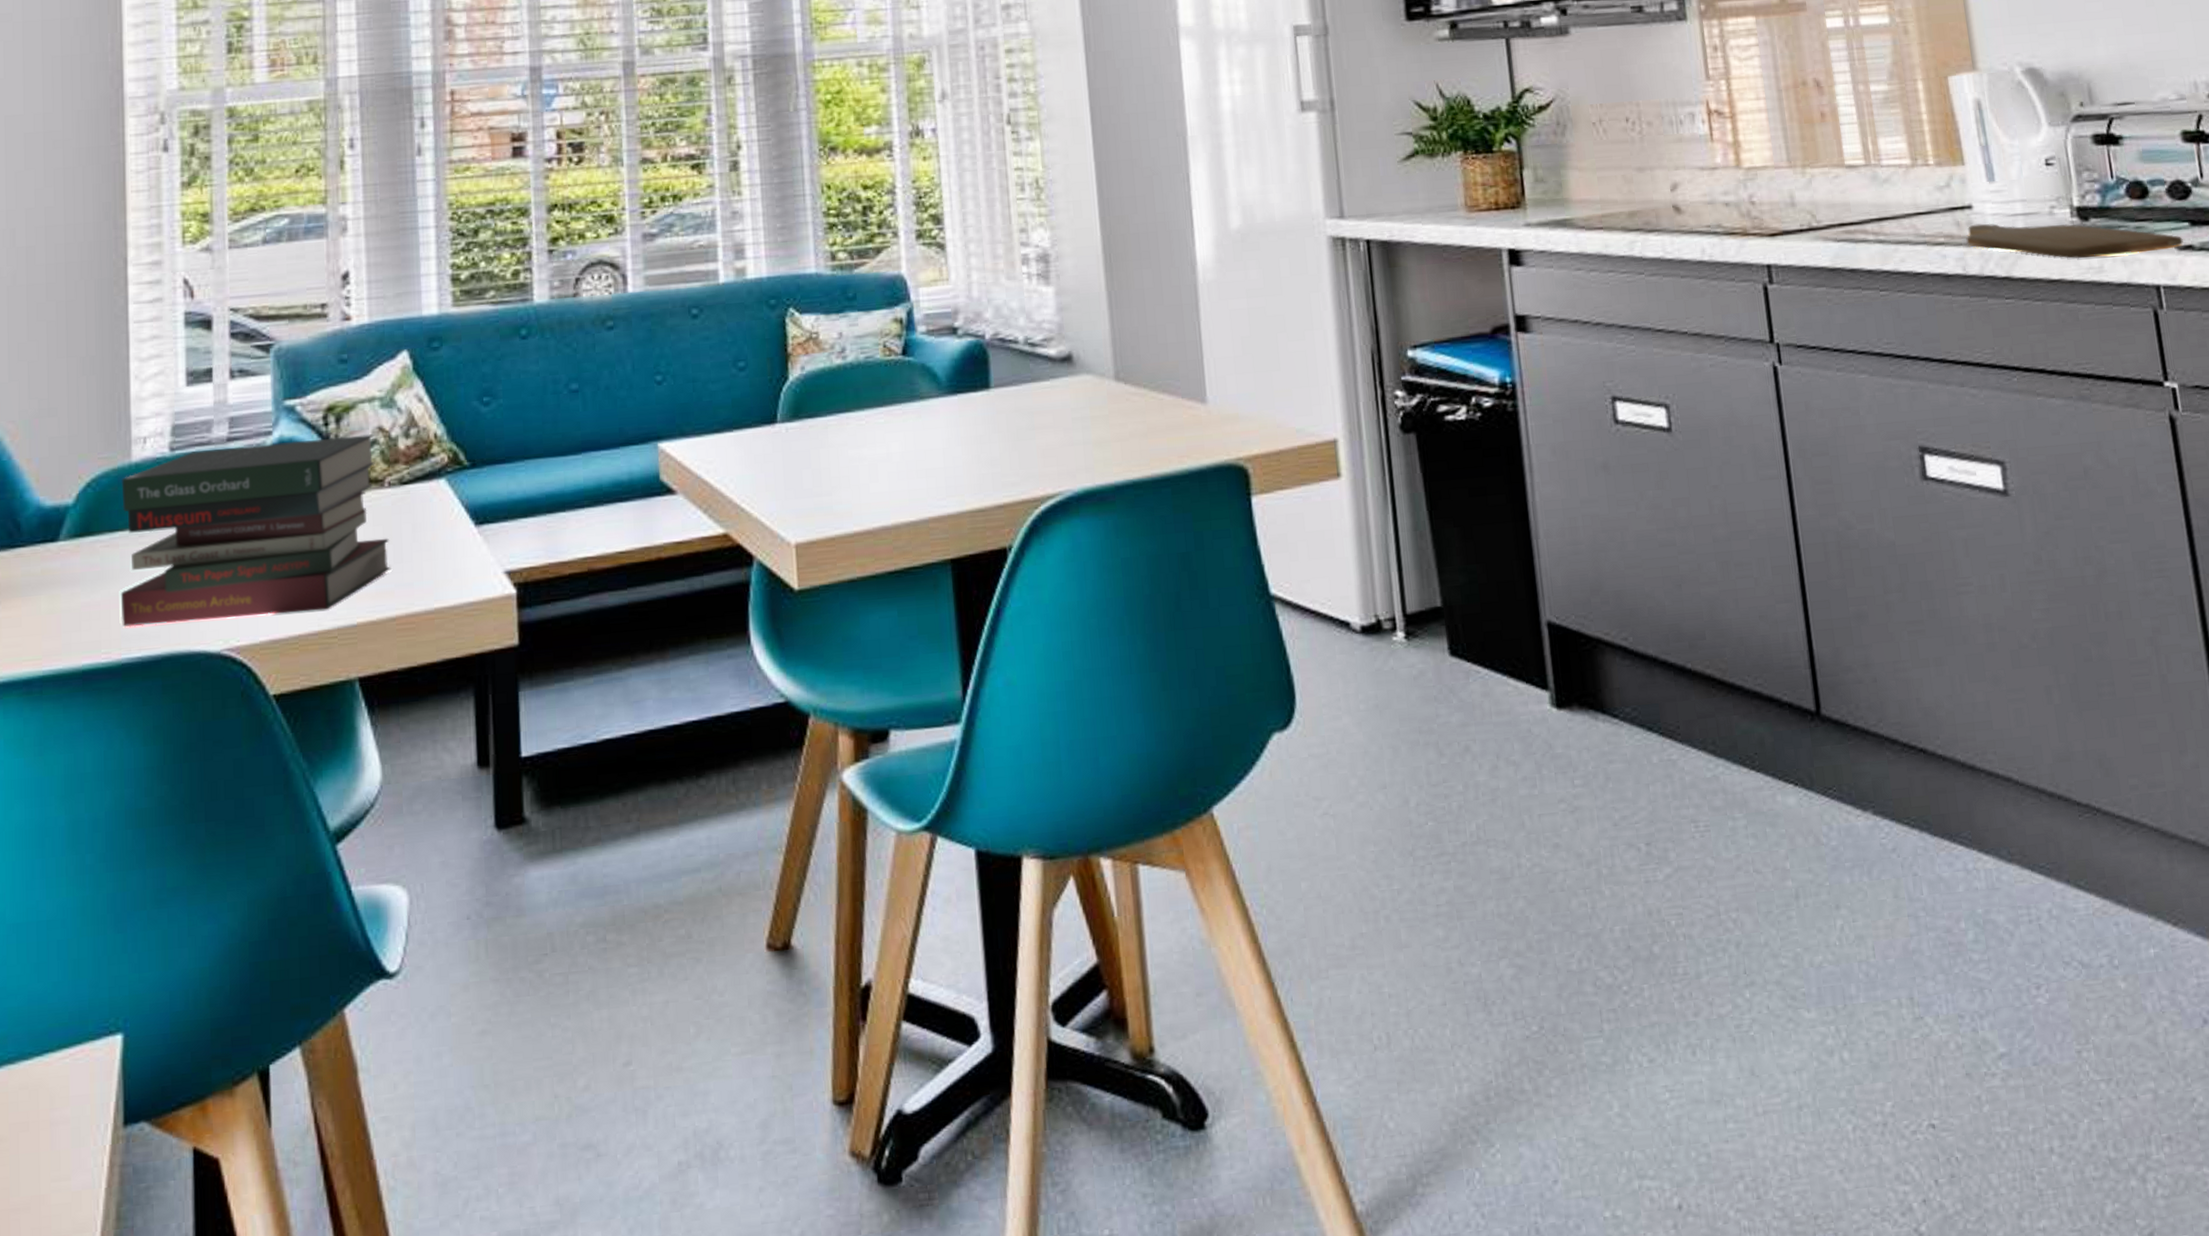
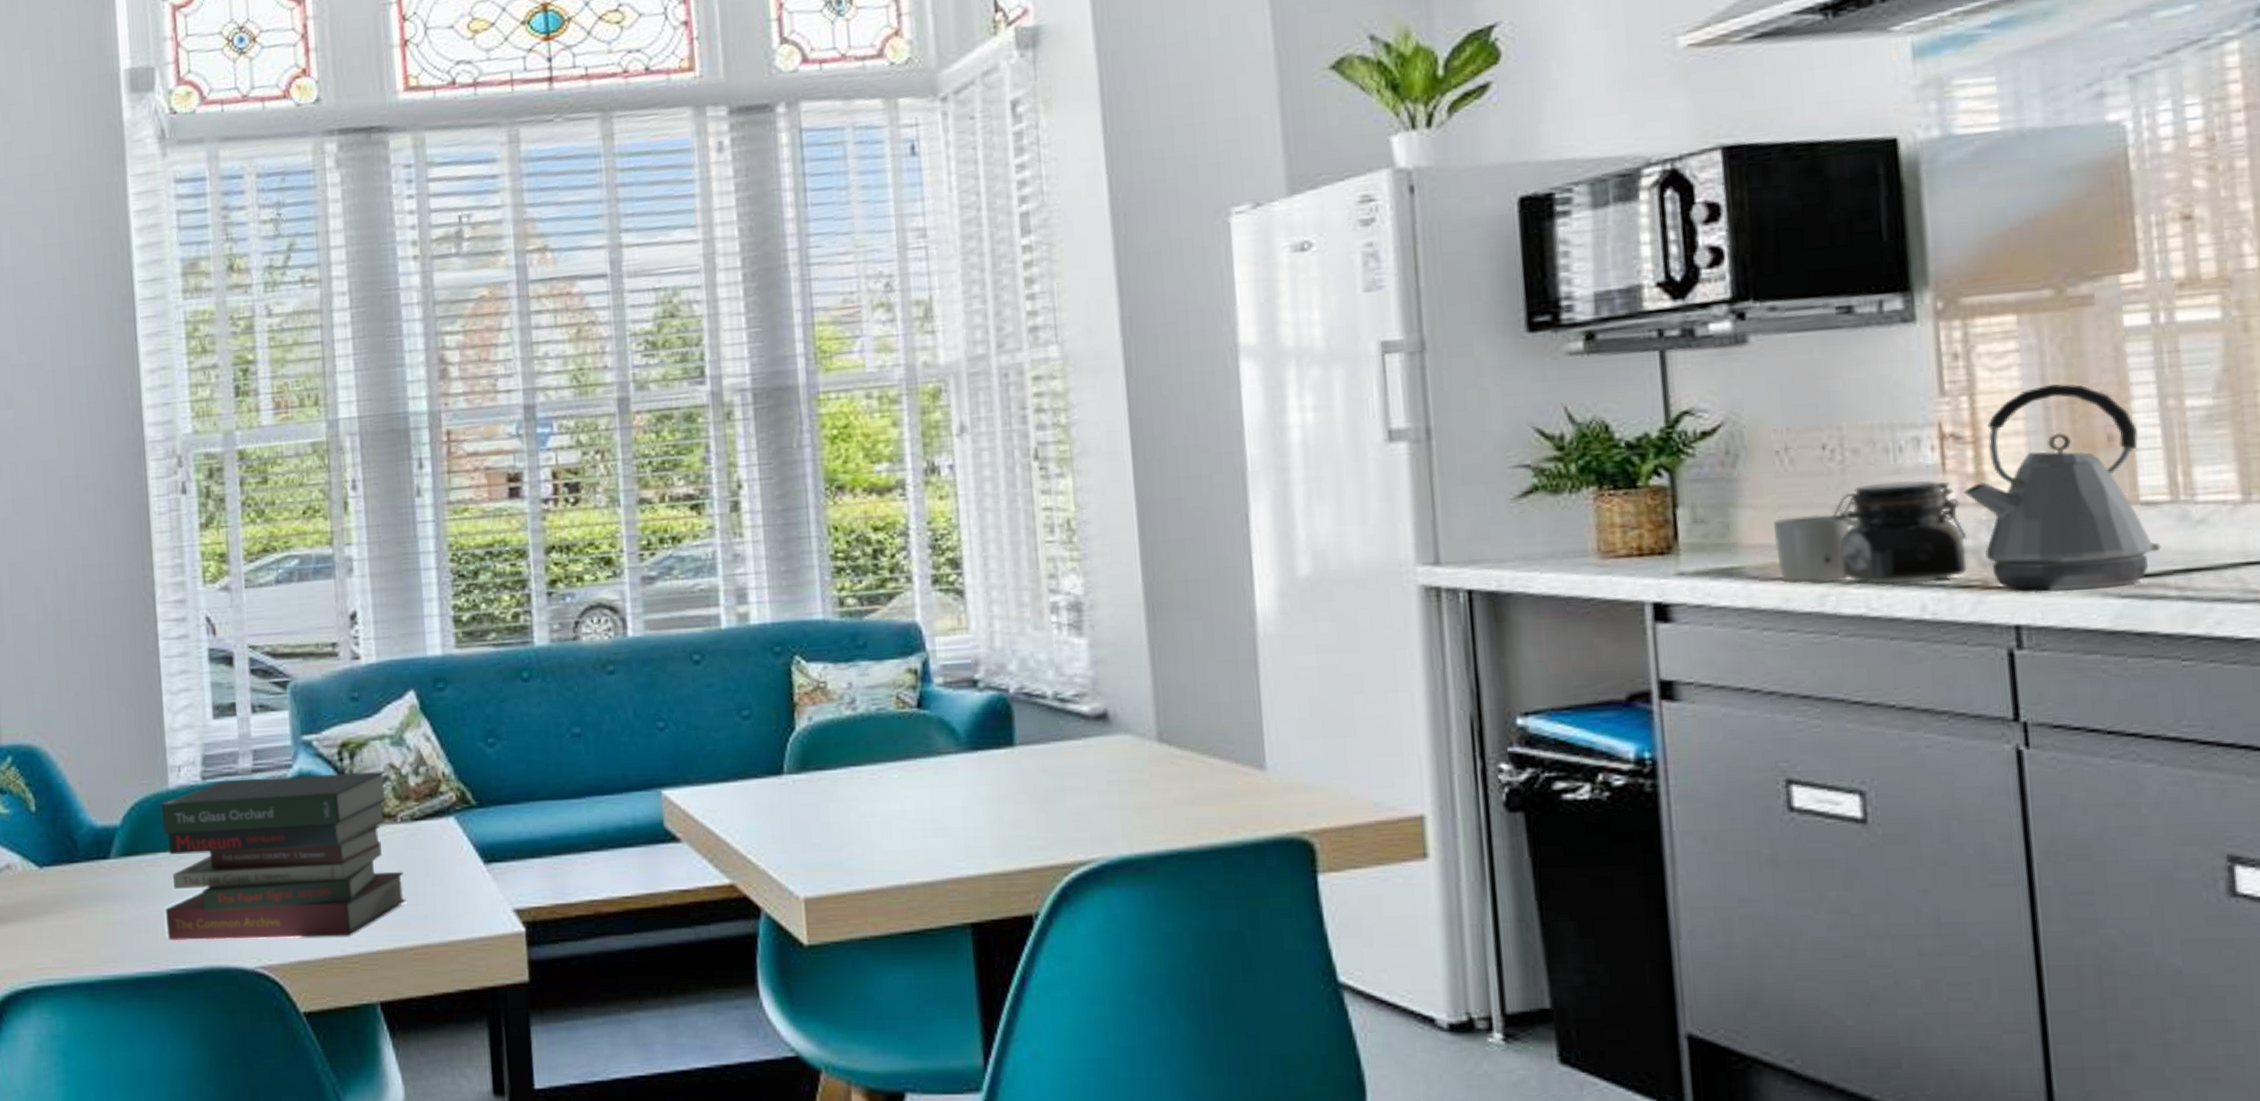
mug: none [1594,175,1655,232] -> present [1774,514,1859,583]
jar: none [1635,147,1732,233] -> present [1831,480,1967,586]
kettle: none [1726,71,1861,237] -> present [1964,383,2161,592]

